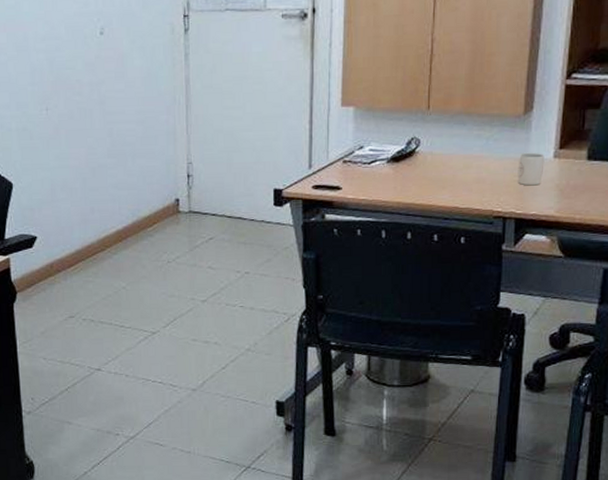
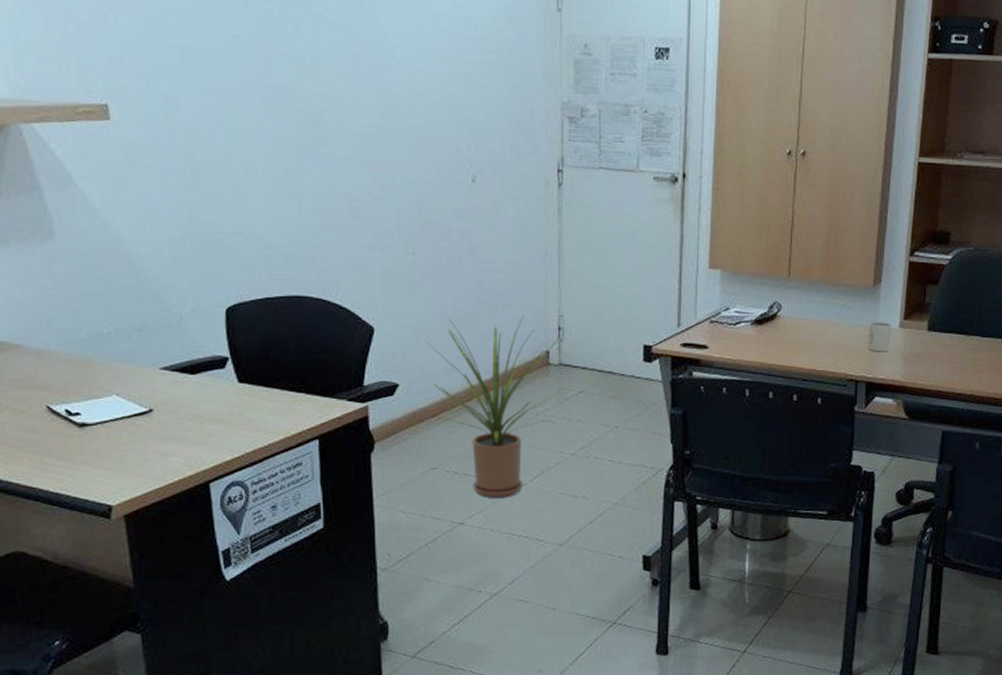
house plant: none [59,164,193,345] -> present [425,315,563,498]

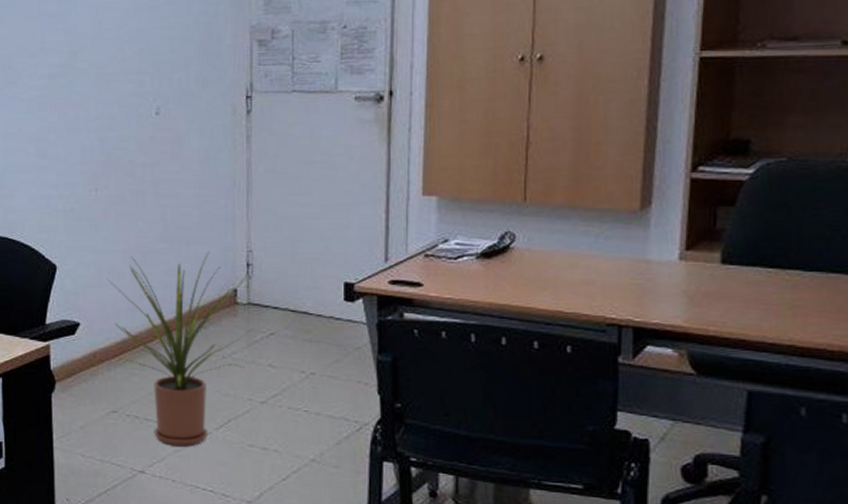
mug: present [868,321,892,352] -> none [634,252,668,291]

